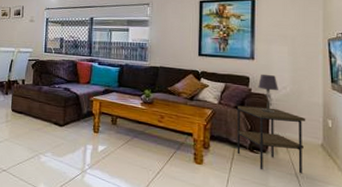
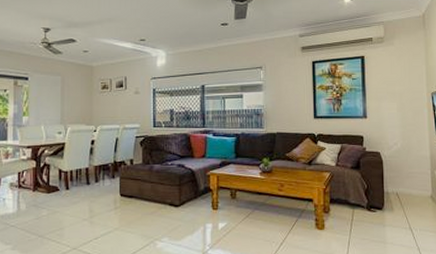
side table: present [237,105,306,174] -> none [354,165,417,227]
table lamp: present [258,74,278,114] -> none [372,131,390,171]

